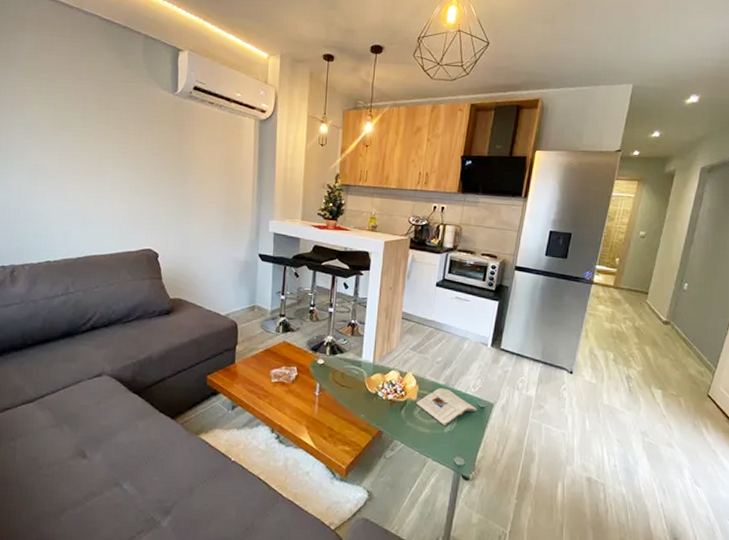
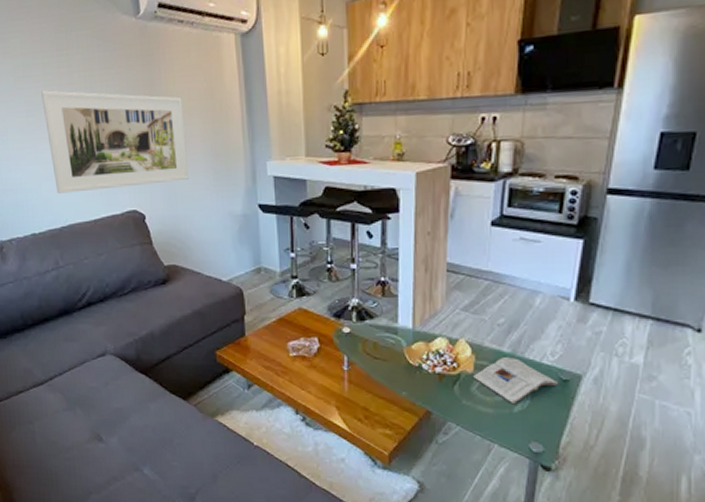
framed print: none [76,140,205,229] -> present [41,90,190,193]

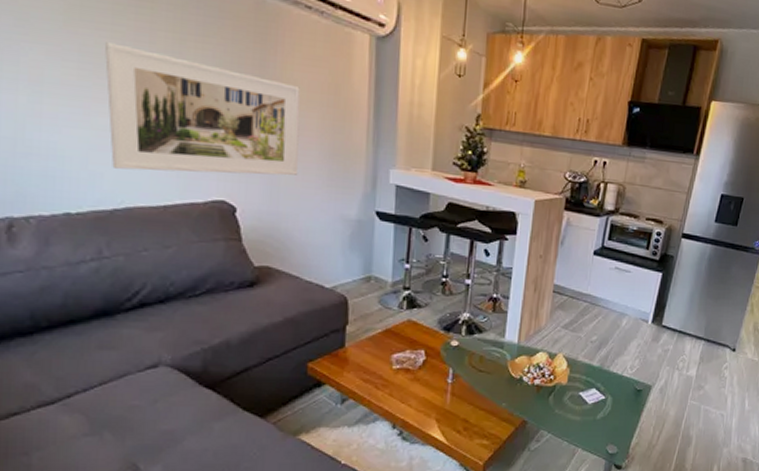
magazine: present [473,357,558,405] -> none [567,371,633,412]

